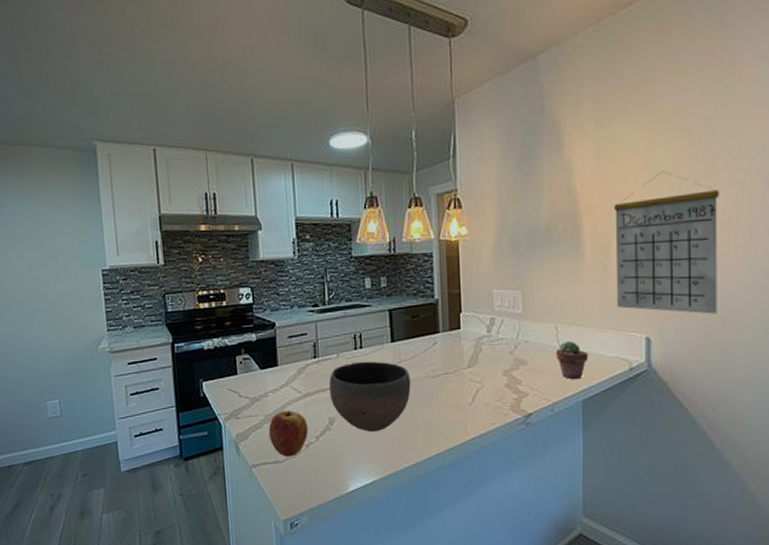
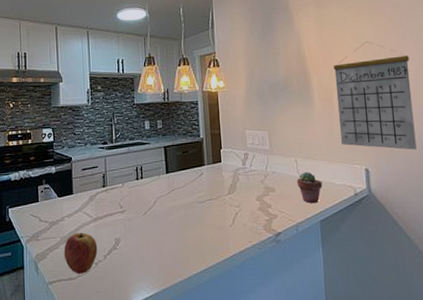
bowl: present [329,361,411,433] -> none [115,189,183,251]

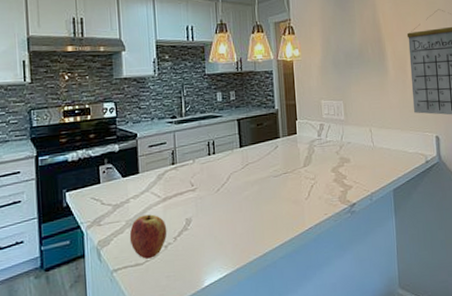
potted succulent: present [296,171,322,204] -> none [371,141,396,173]

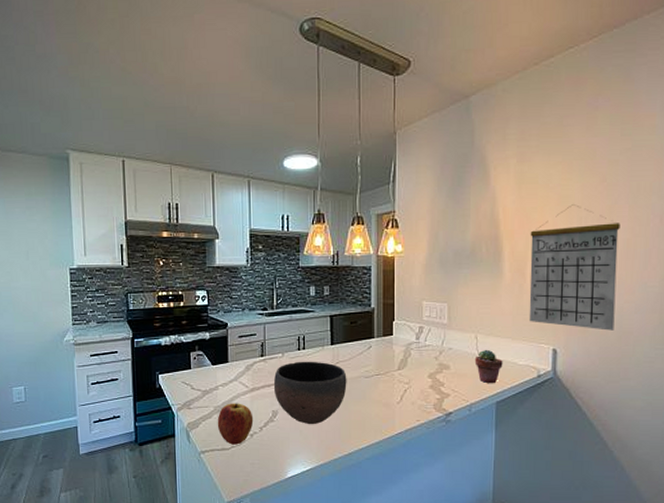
bowl: none [186,164,258,230] -> present [273,361,347,425]
potted succulent: none [371,141,396,173] -> present [474,349,503,384]

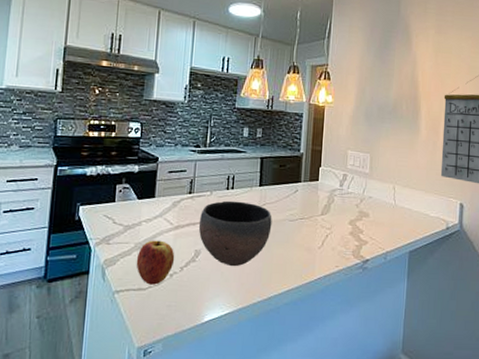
potted succulent: present [474,349,503,384] -> none [391,200,417,234]

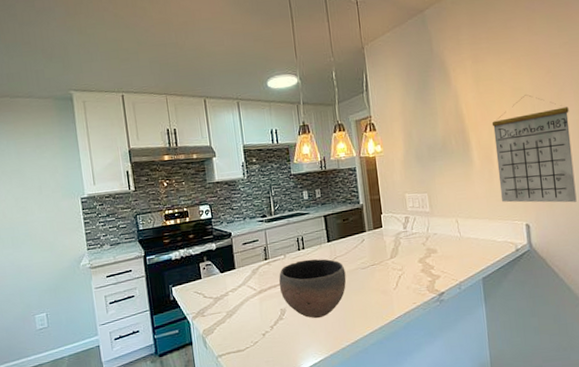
apple: present [136,240,175,285] -> none [230,305,265,346]

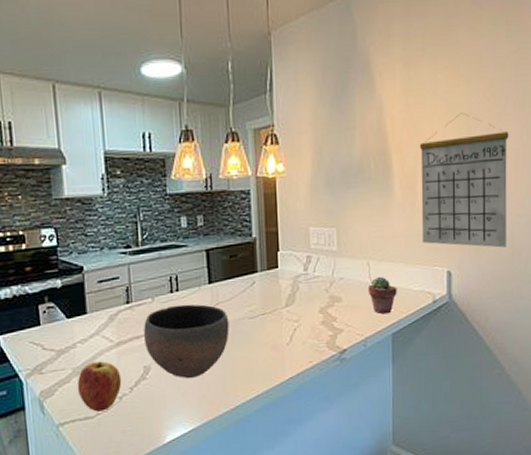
apple: none [230,305,265,346] -> present [77,361,122,412]
potted succulent: none [458,231,484,262] -> present [367,276,397,314]

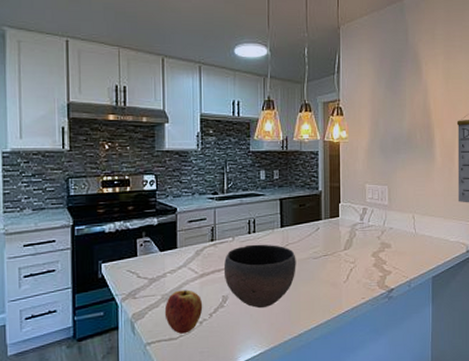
potted succulent: present [367,276,397,314] -> none [412,228,437,260]

